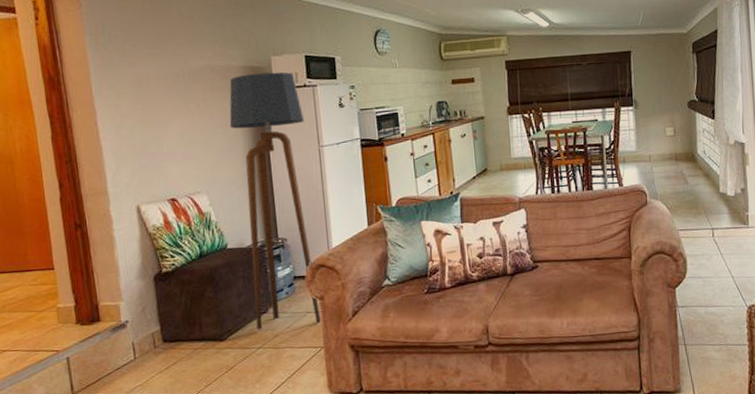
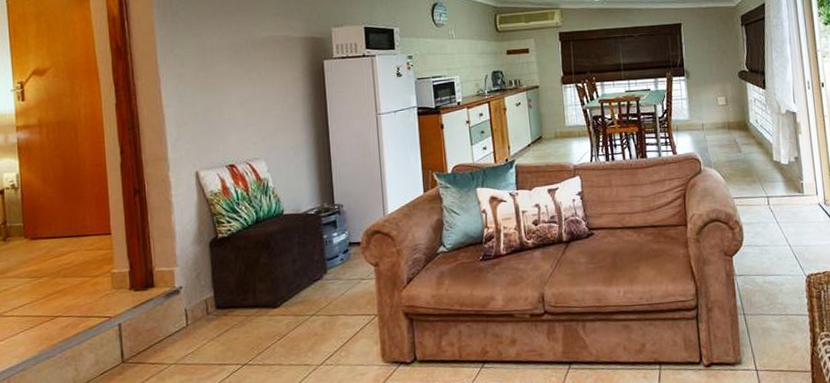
floor lamp: present [229,72,322,330] -> none [289,42,376,297]

